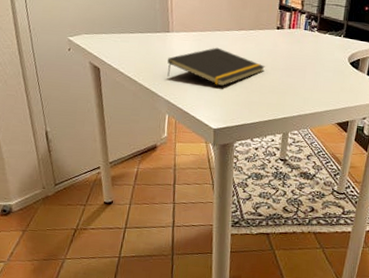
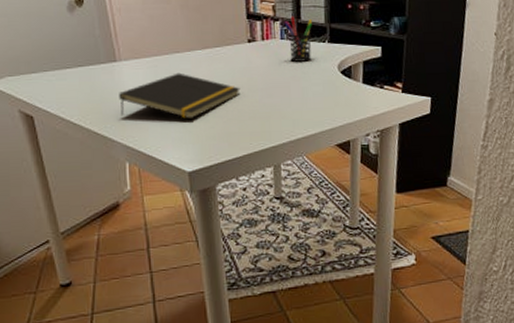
pen holder: none [309,11,334,51] -> present [284,16,313,62]

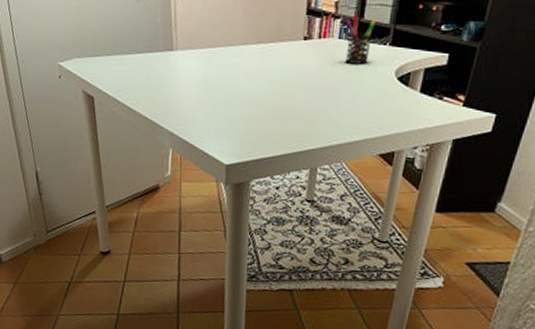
notepad: present [119,72,240,120] -> none [171,66,289,114]

